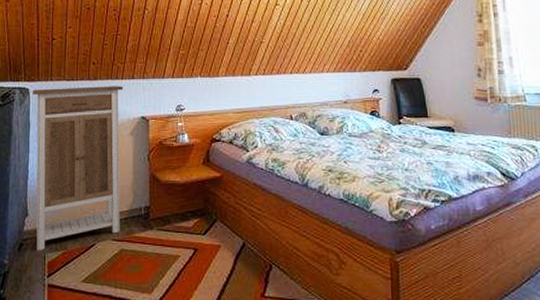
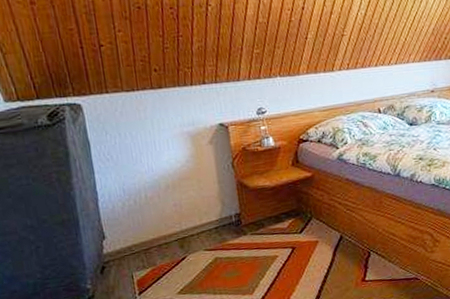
cabinet: present [32,86,124,251] -> none [85,92,212,272]

